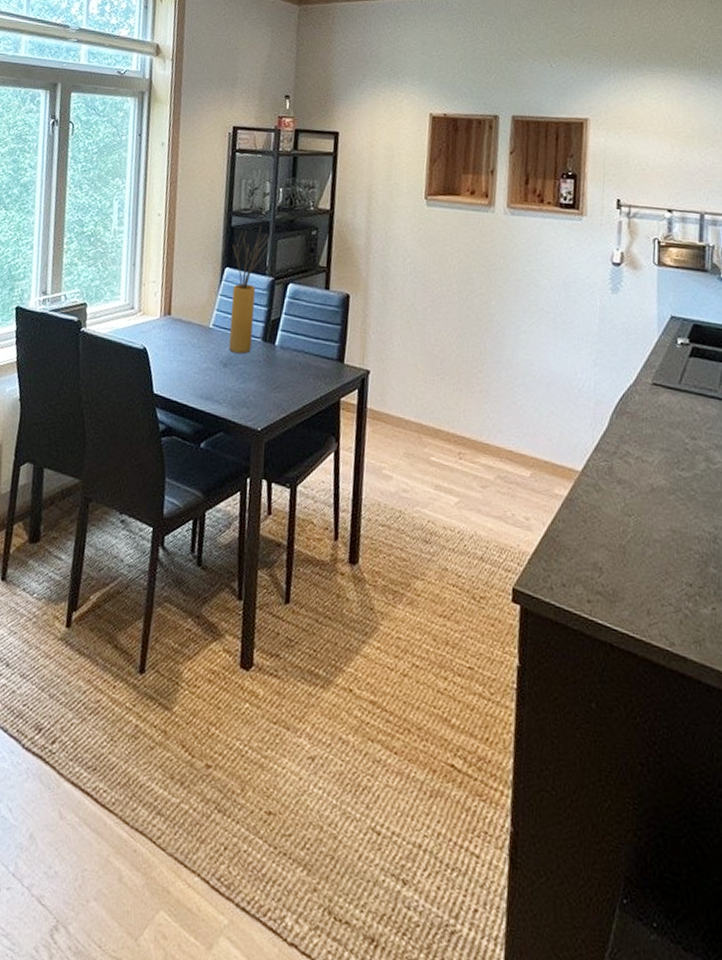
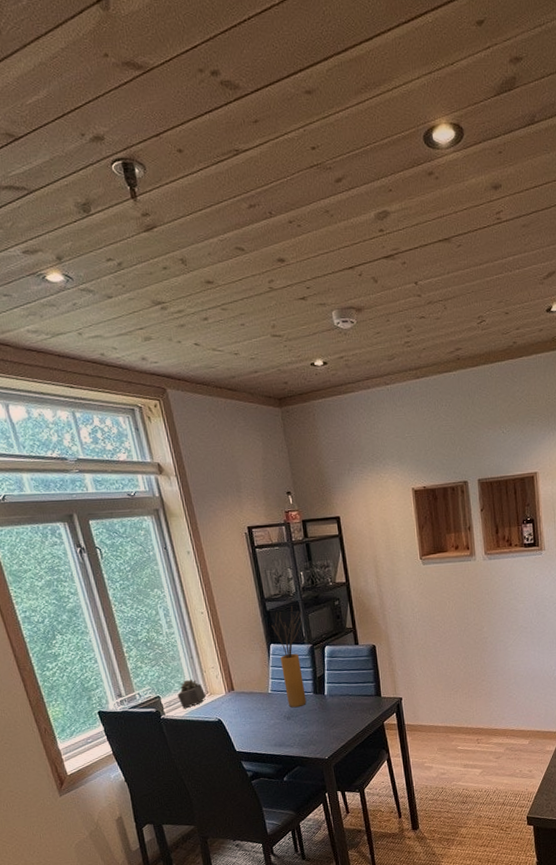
succulent plant: none [106,290,138,325] -> present [177,679,206,709]

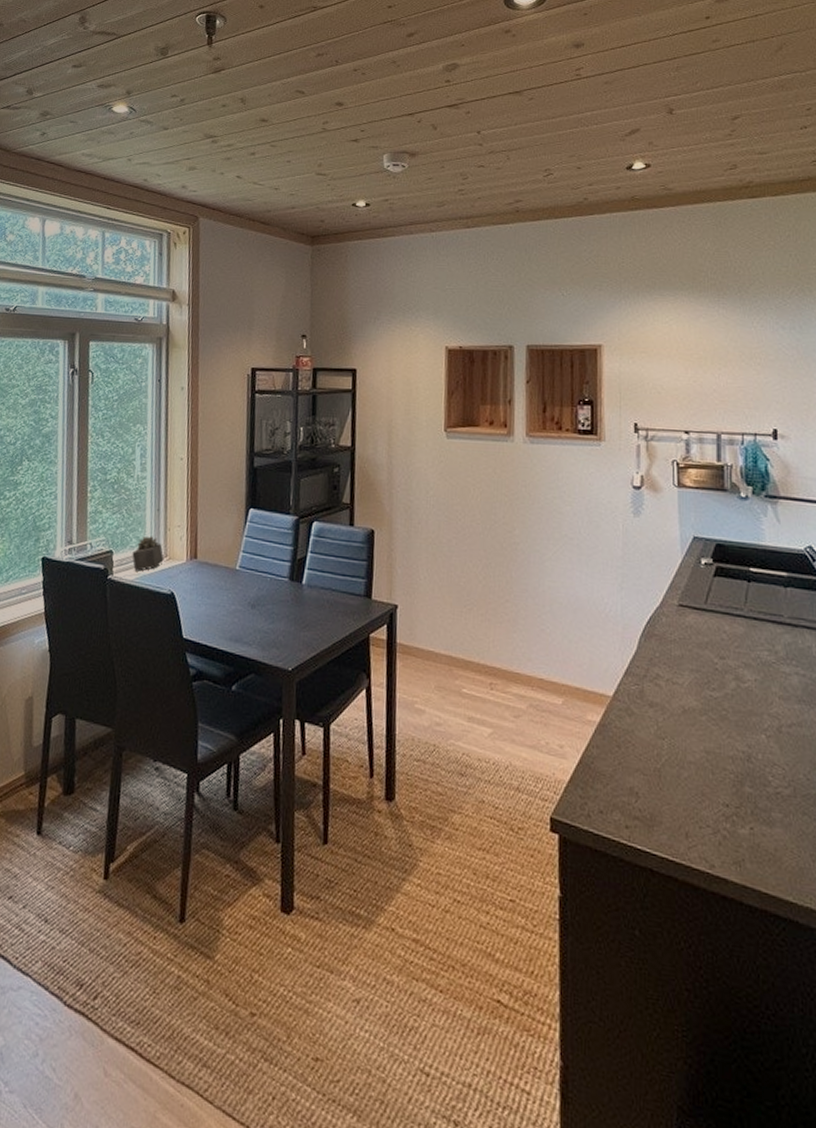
vase: present [271,606,307,708] -> none [255,466,293,595]

